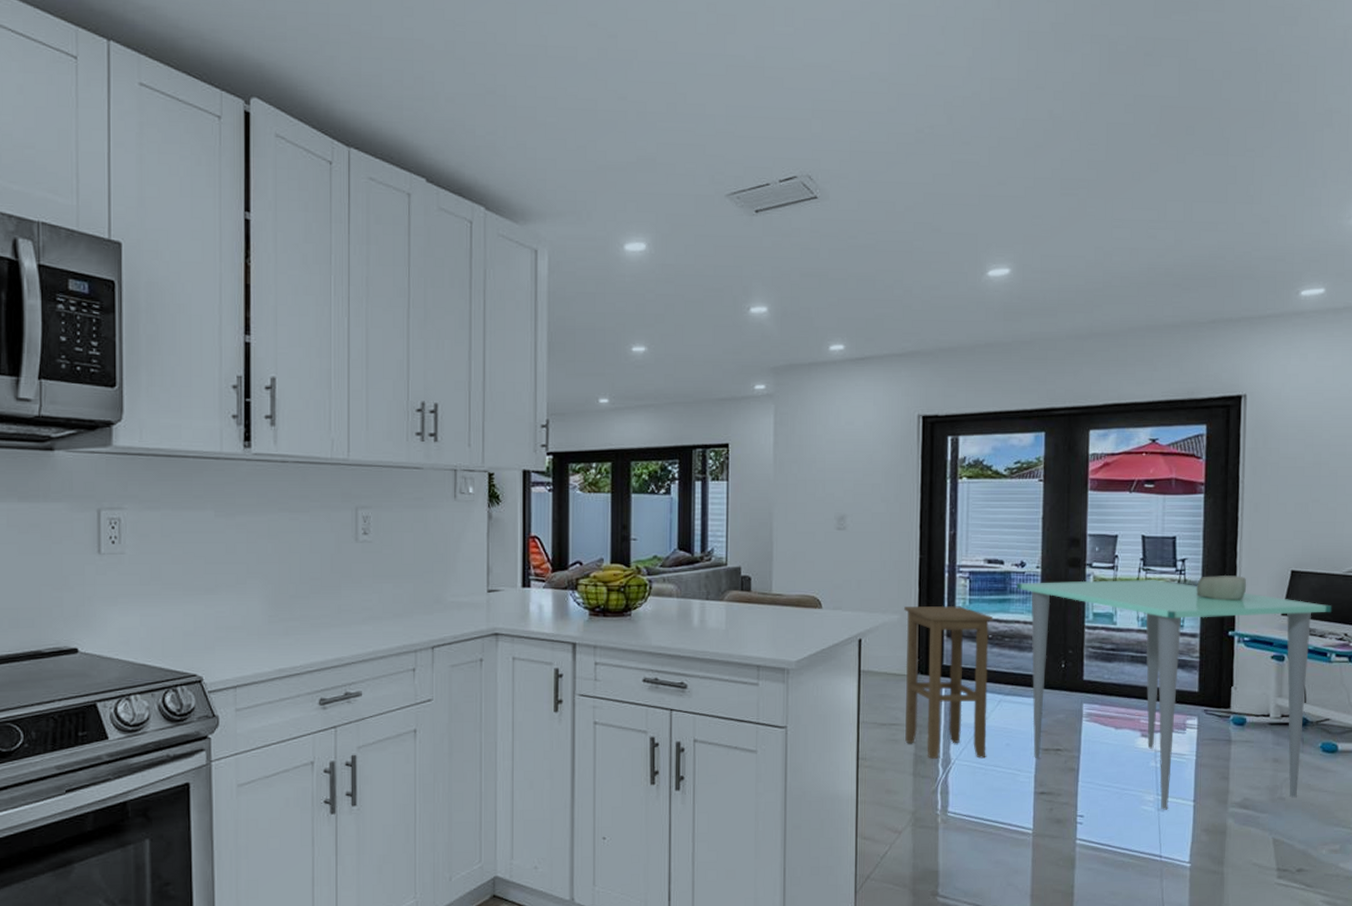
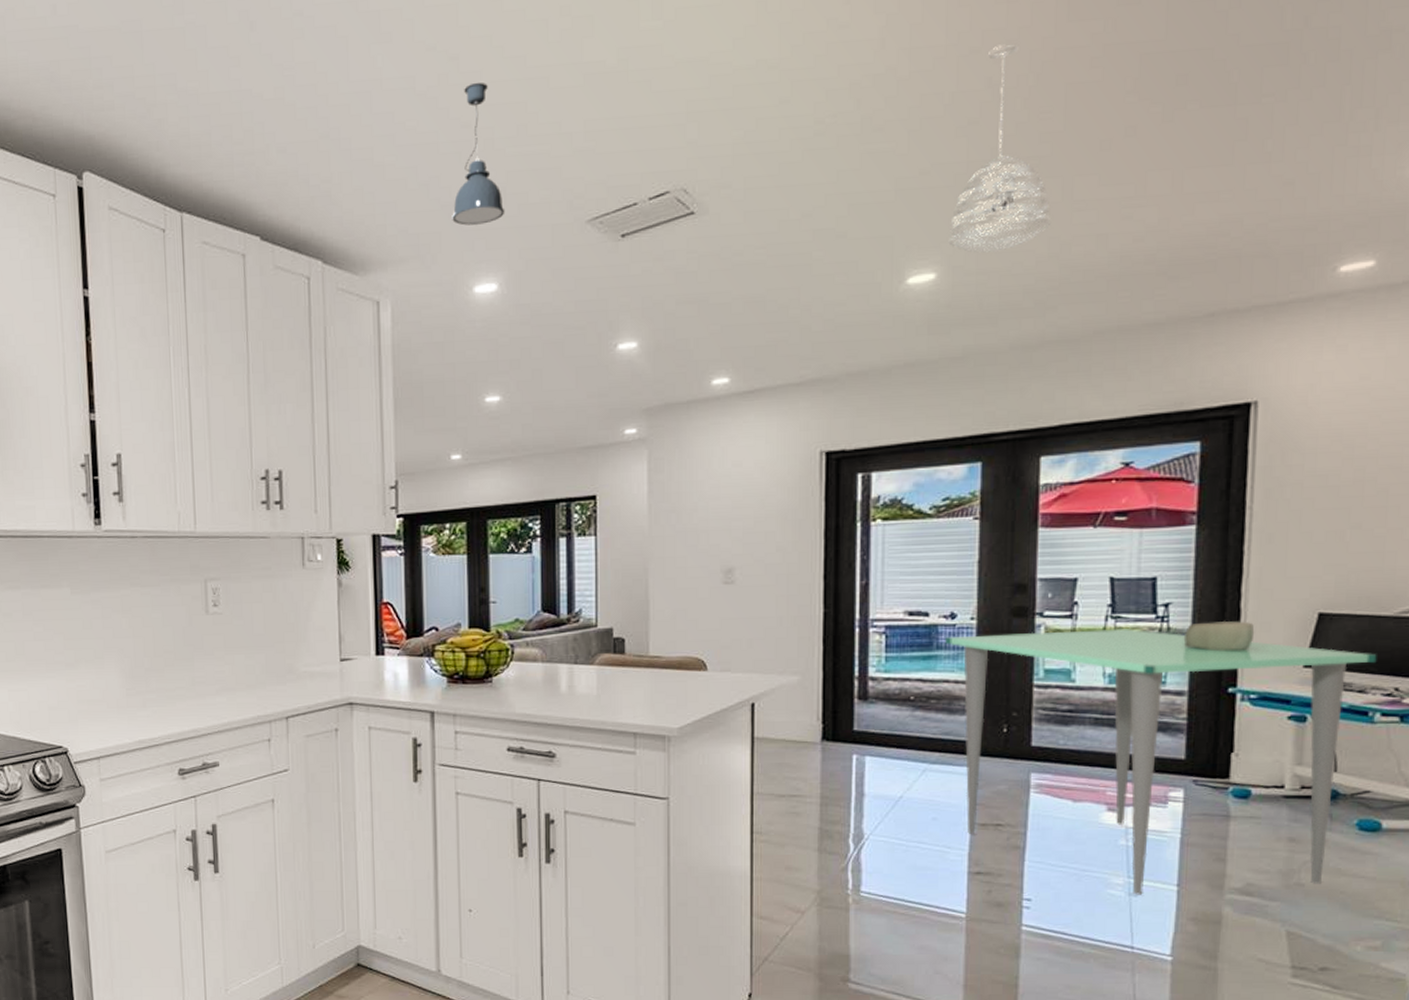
pendant light: none [607,60,655,188] -> present [452,82,505,226]
stool: present [904,605,994,759] -> none [805,664,916,834]
pendant lamp: none [1020,85,1097,255] -> present [948,44,1052,253]

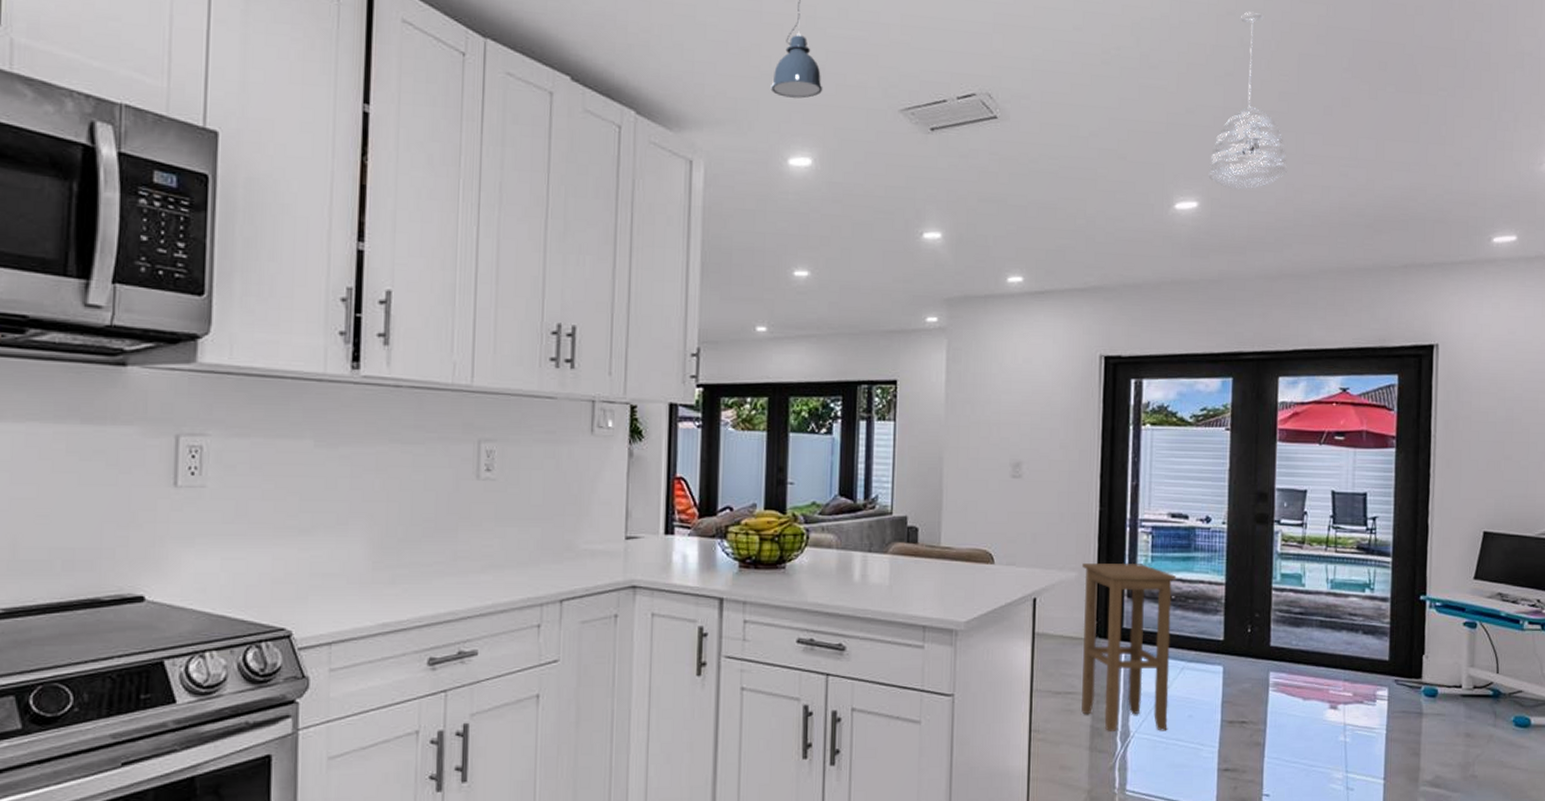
stool: none [805,664,916,834] -> present [1081,562,1177,731]
dining table: present [945,628,1377,895] -> none [1201,537,1525,789]
decorative bowl: present [1184,621,1255,652] -> none [1388,535,1439,563]

